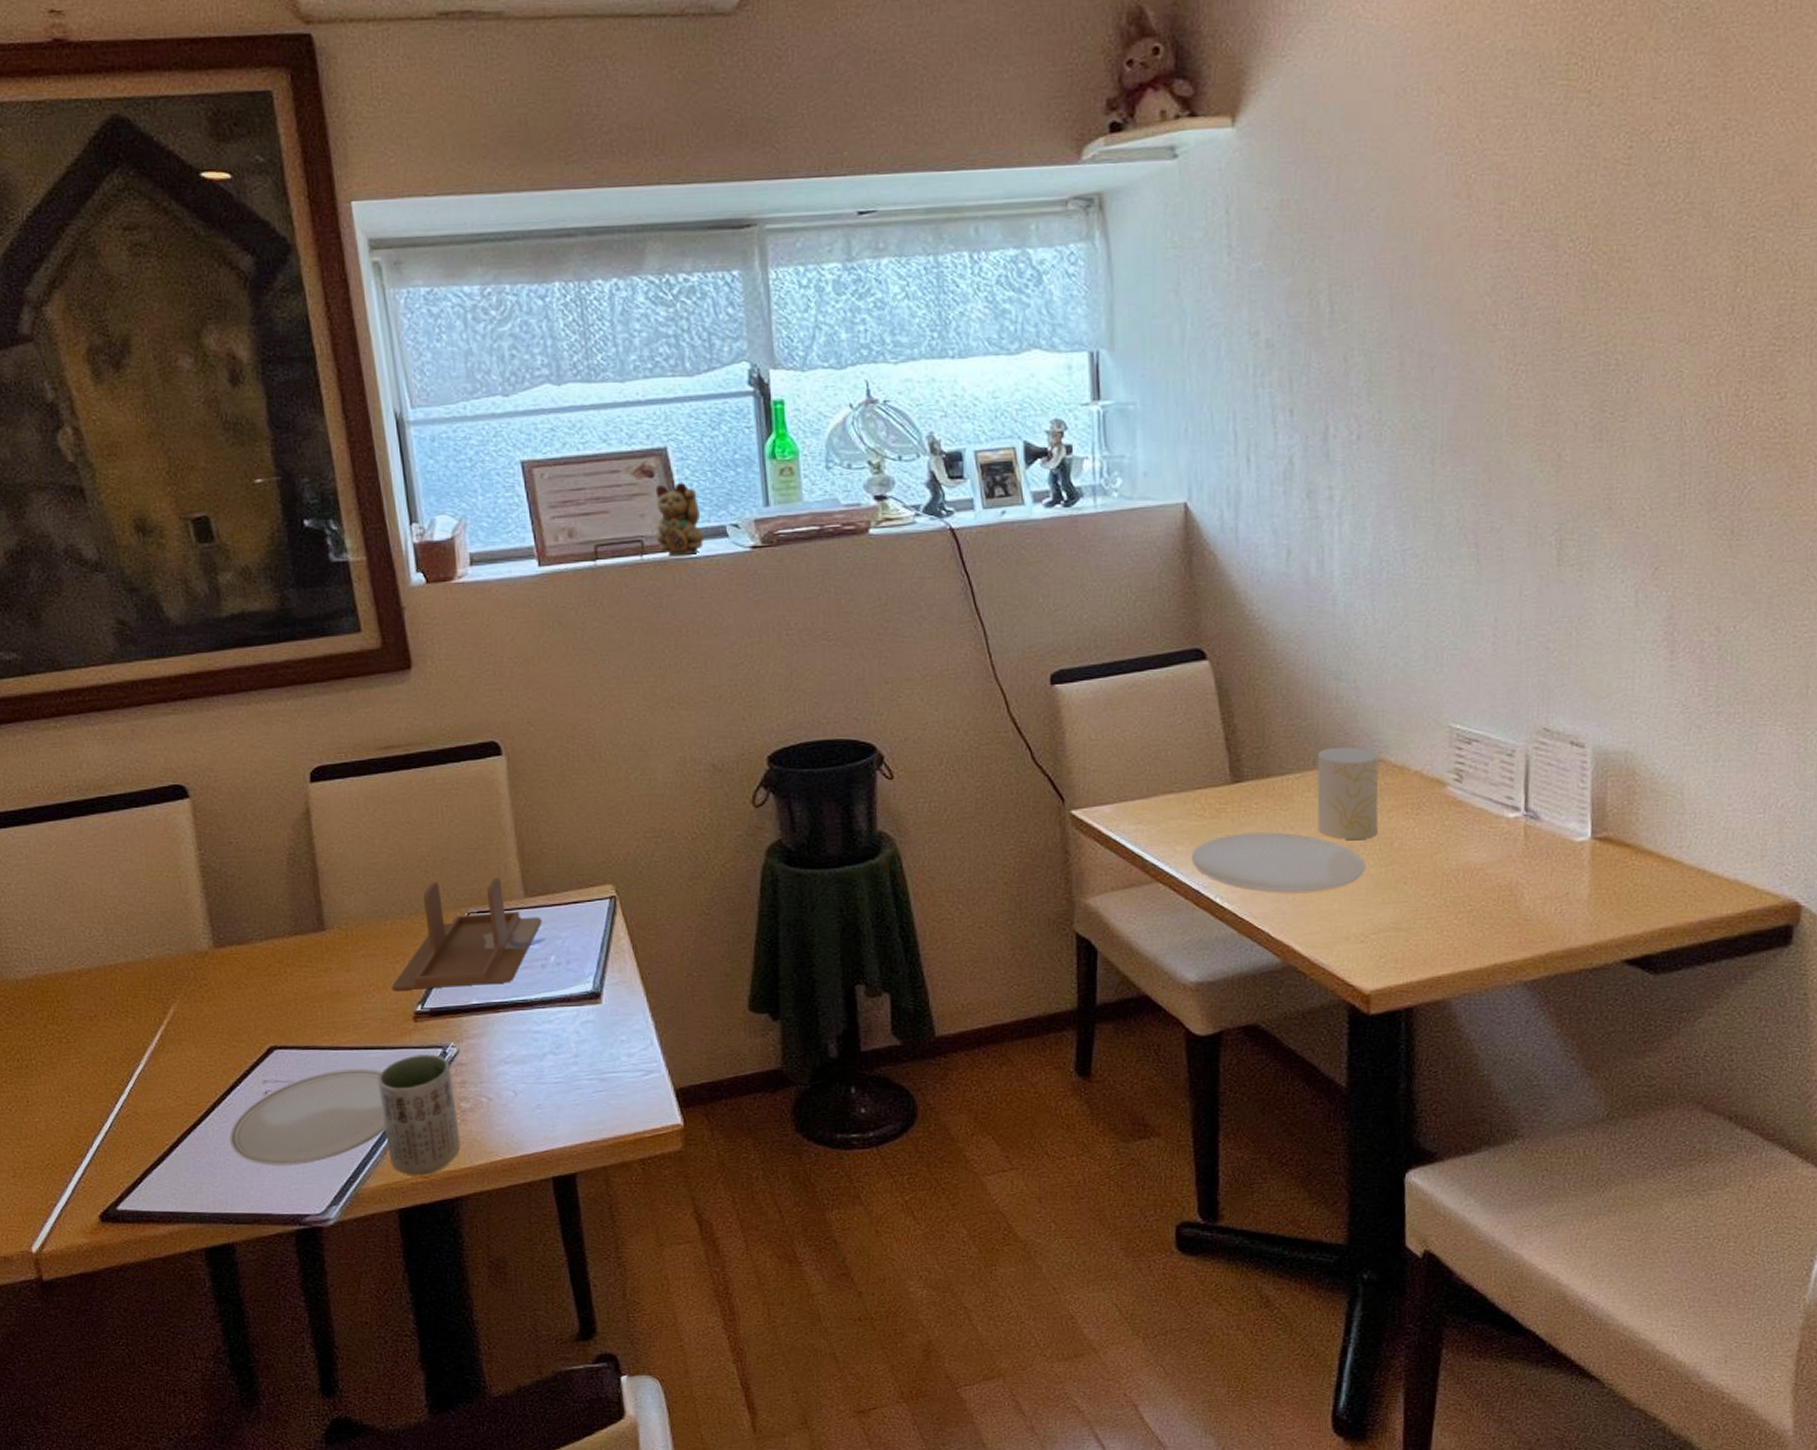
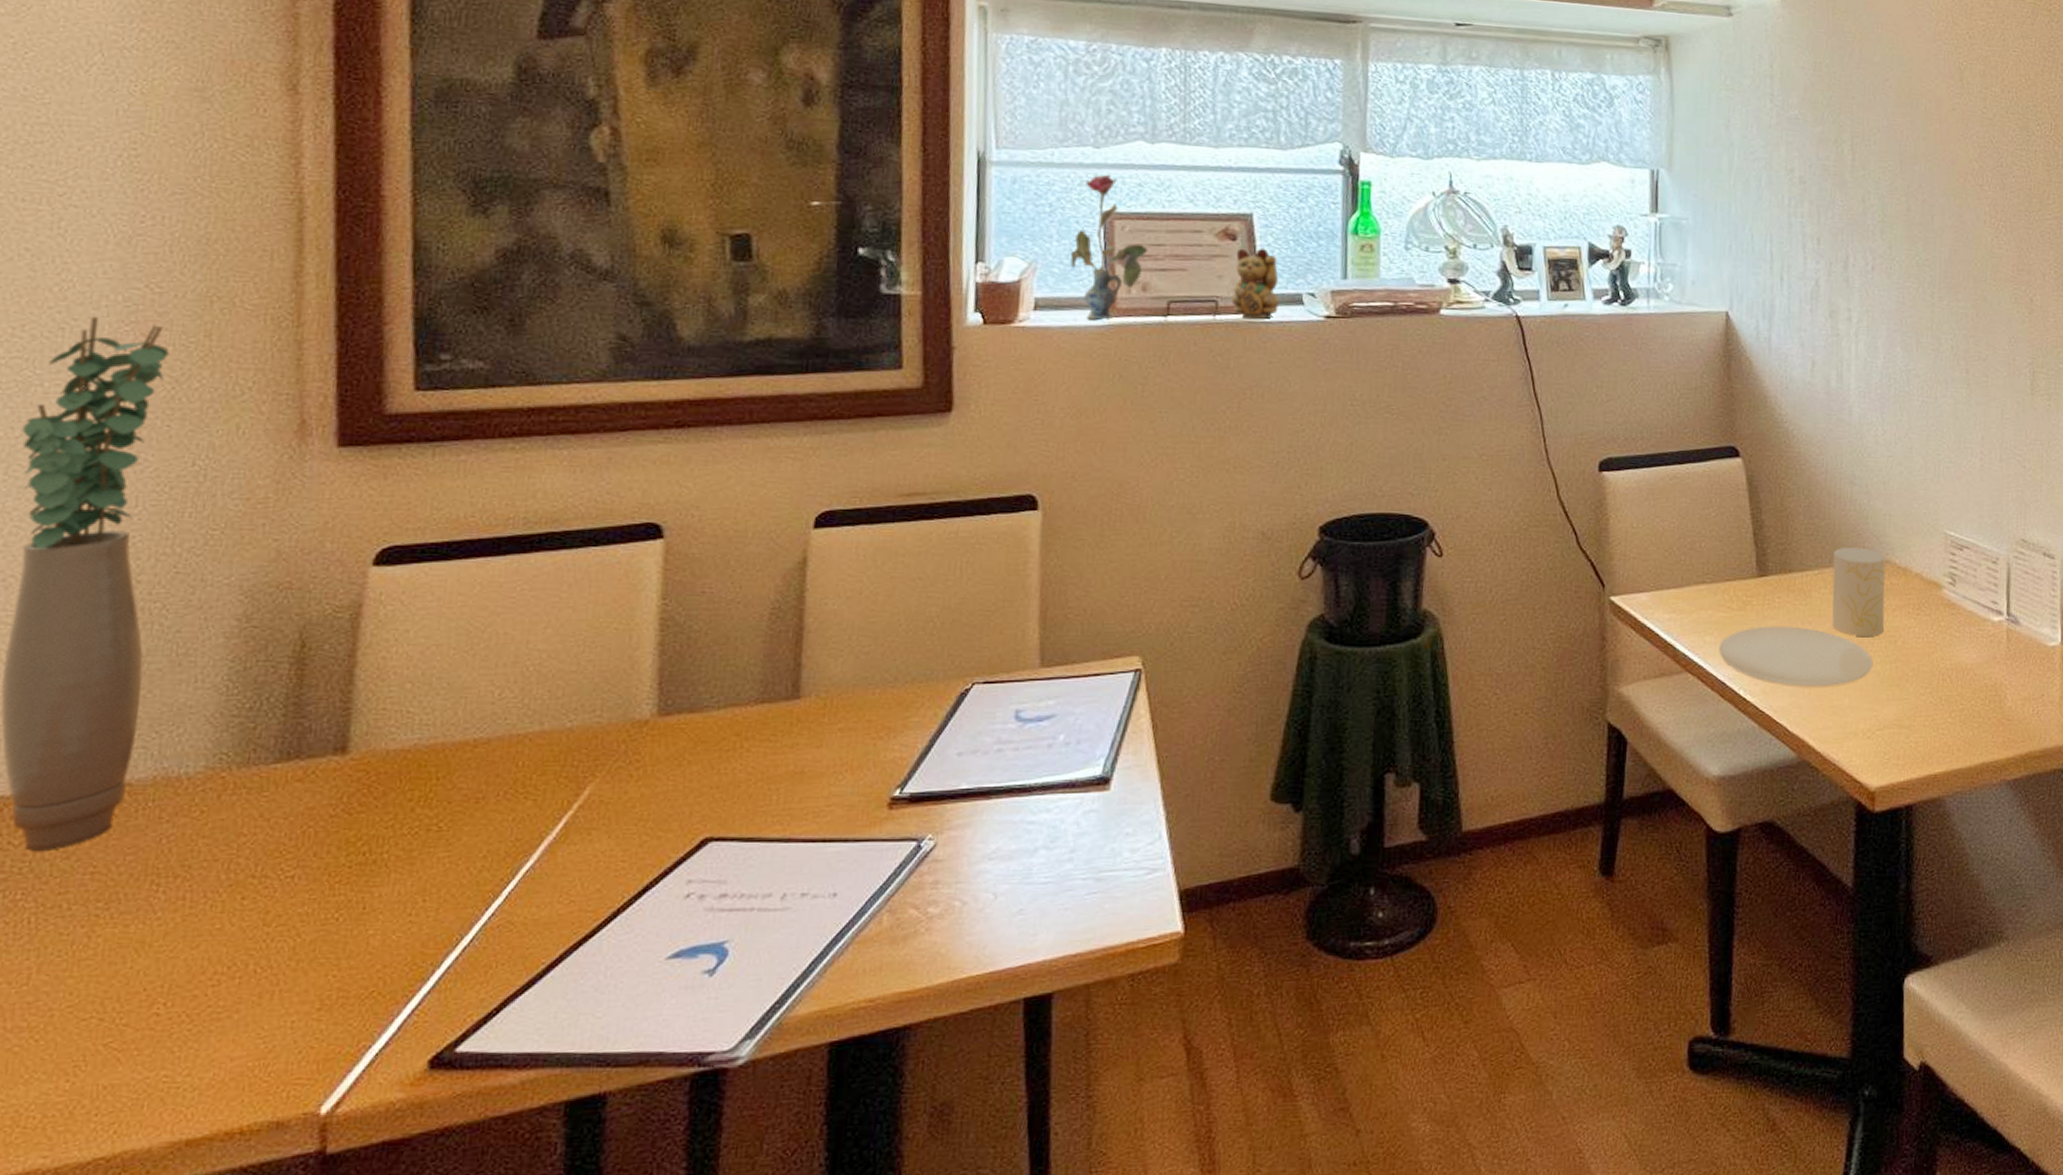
plate: present [229,1068,386,1167] -> none [628,865,839,991]
cup: present [378,1054,461,1176] -> none [829,849,923,1000]
napkin holder: present [391,877,542,990] -> none [868,644,1055,771]
vase: none [497,422,568,570] -> present [1070,174,1147,320]

